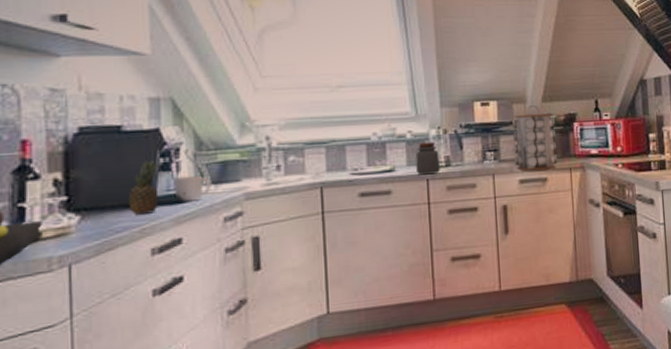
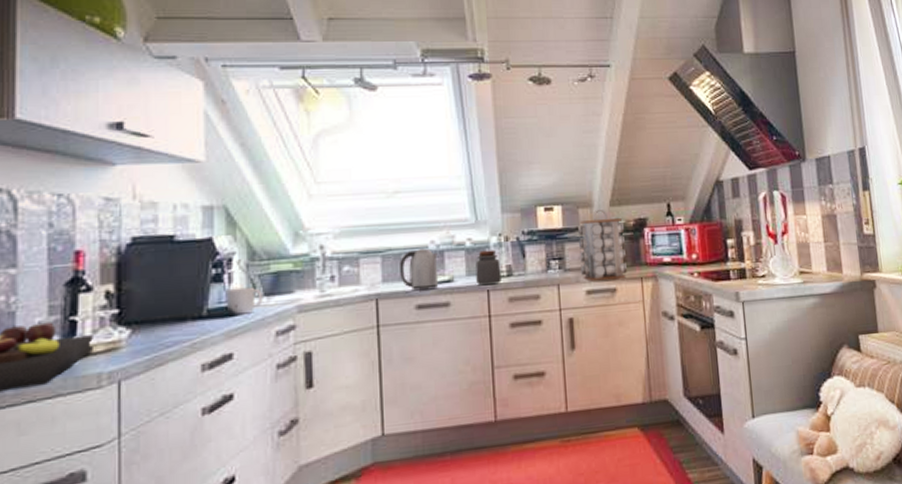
fruit: present [128,160,160,215] -> none [179,271,212,329]
kettle: none [343,140,381,180] -> present [400,248,439,291]

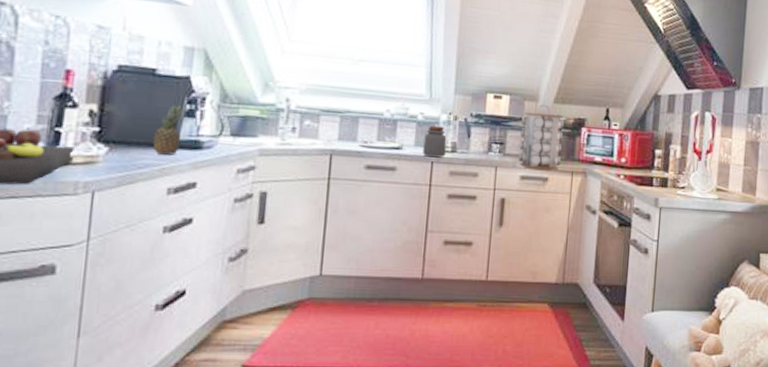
fruit: none [179,271,212,329] -> present [152,105,186,155]
mug: present [225,287,263,315] -> none [195,124,229,150]
kettle: present [400,248,439,291] -> none [355,115,391,154]

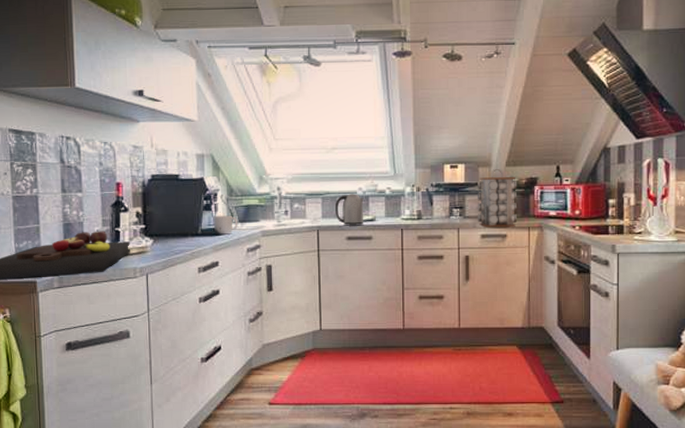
fruit: present [152,105,186,155] -> none [183,202,204,242]
mug: none [195,124,229,150] -> present [213,215,238,235]
kettle: none [355,115,391,154] -> present [335,194,364,226]
jar: present [423,125,447,158] -> none [393,197,413,225]

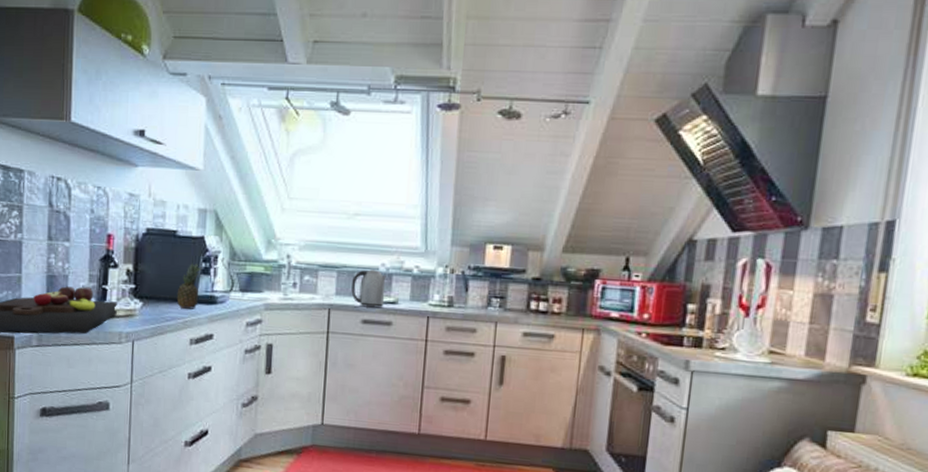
fruit: none [183,202,204,242] -> present [176,263,202,310]
mug: present [213,215,238,235] -> none [211,281,239,304]
spice rack: present [477,168,518,229] -> none [520,253,575,328]

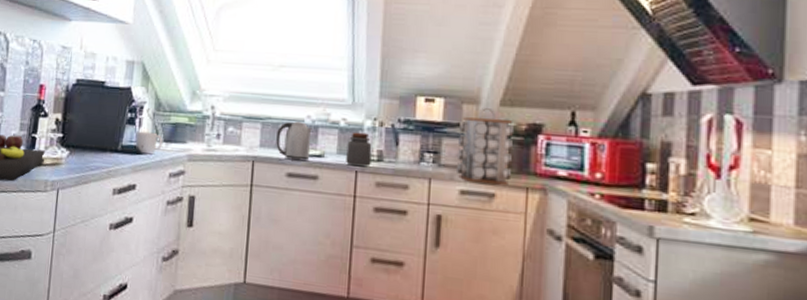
fruit: present [176,263,202,310] -> none [101,114,128,159]
mug: none [211,281,239,304] -> present [135,131,163,155]
jar: none [418,279,443,313] -> present [346,132,372,167]
spice rack: none [520,253,575,328] -> present [455,107,515,186]

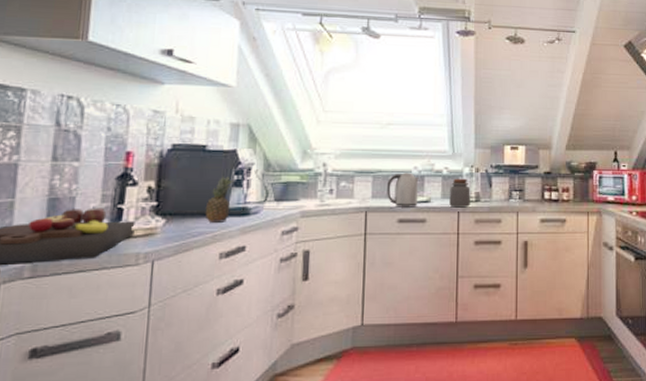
fruit: none [101,114,128,159] -> present [205,177,234,223]
mug: present [135,131,163,155] -> none [243,192,273,215]
spice rack: present [455,107,515,186] -> none [536,151,577,213]

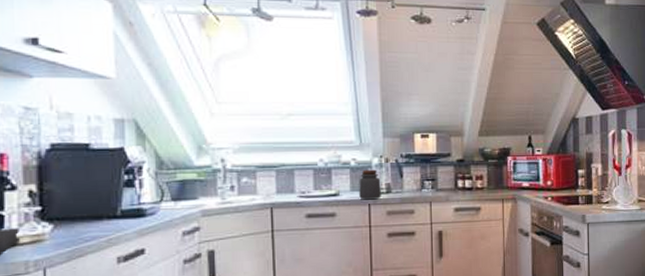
fruit: present [205,177,234,223] -> none [96,177,124,226]
kettle: present [387,173,419,208] -> none [292,166,326,202]

